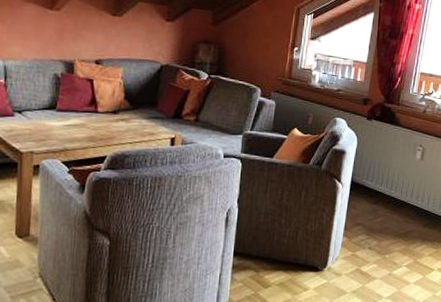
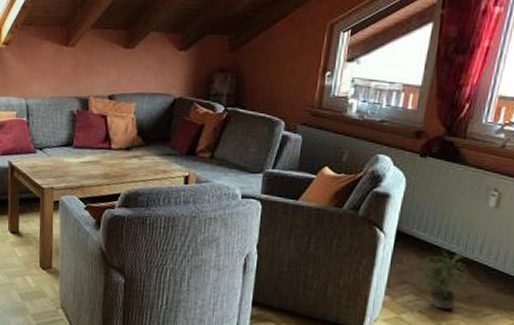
potted plant: none [361,192,414,245] -> present [408,247,482,311]

